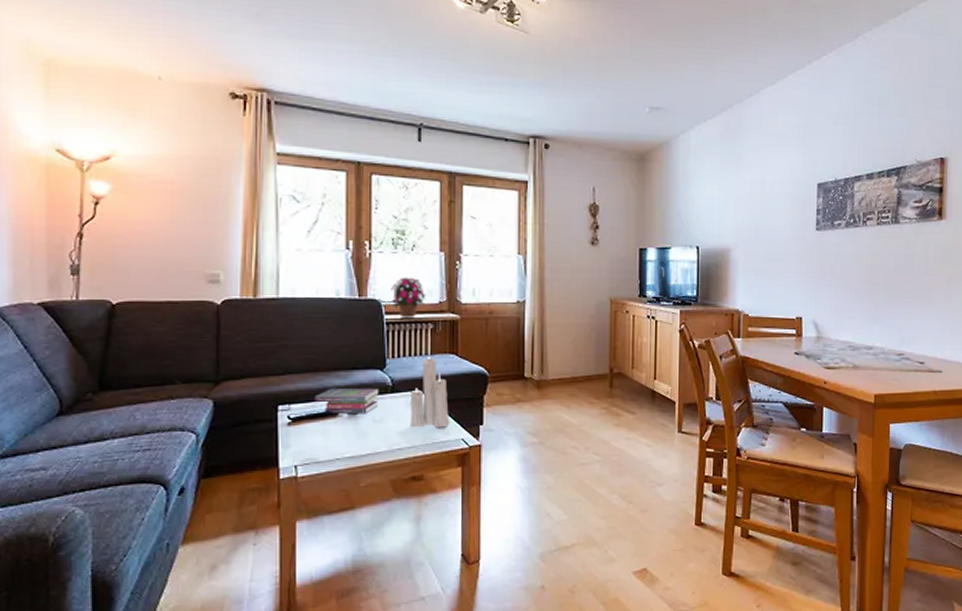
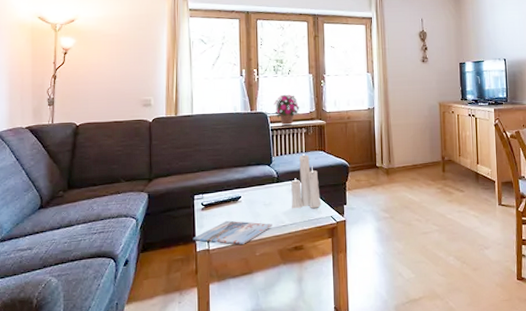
magazine: none [274,440,384,471] -> present [193,220,272,245]
books: present [313,388,379,415] -> none [220,179,268,201]

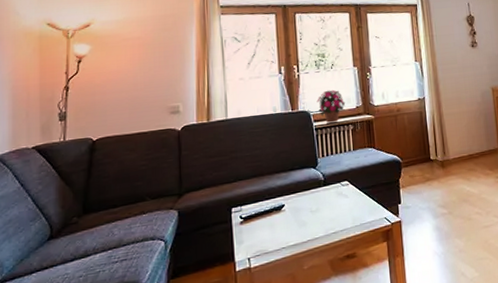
magazine: present [193,220,272,245] -> none [231,232,321,260]
candle: present [291,153,322,209] -> none [340,152,374,214]

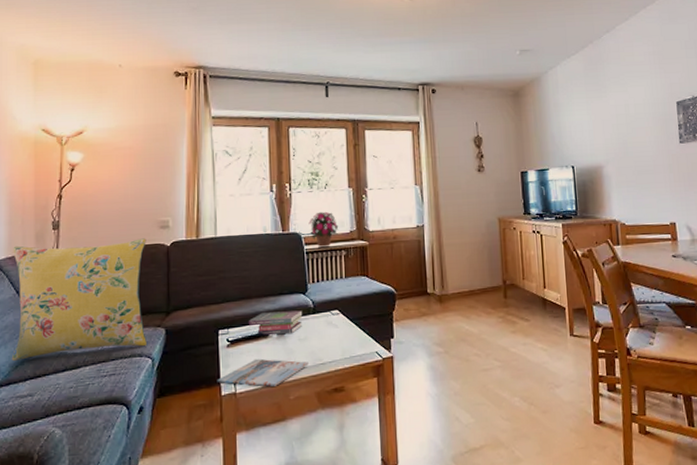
pillow: none [16,124,160,256] -> present [11,238,148,362]
magazine: none [231,232,321,260] -> present [217,358,309,387]
books: none [260,184,314,211] -> present [248,310,303,336]

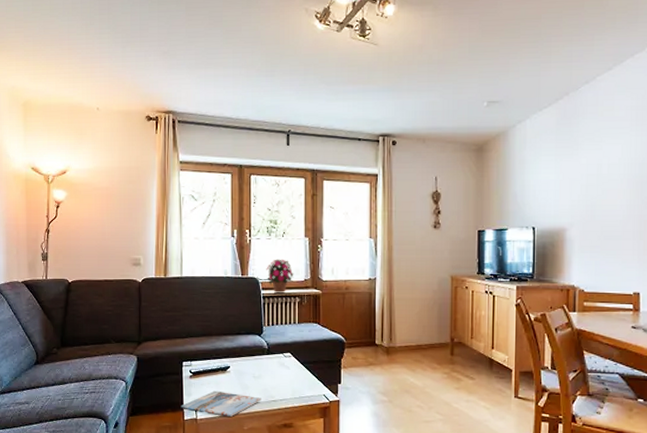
pillow: present [11,238,148,362] -> none [10,273,122,374]
books: present [248,310,303,336] -> none [208,350,258,371]

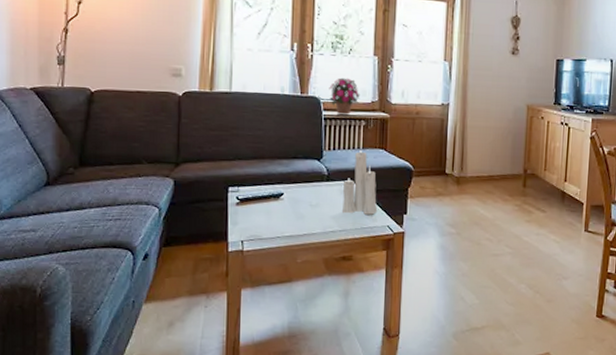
magazine: present [180,390,261,417] -> none [224,219,318,248]
candle: none [281,325,314,385] -> present [341,150,378,215]

